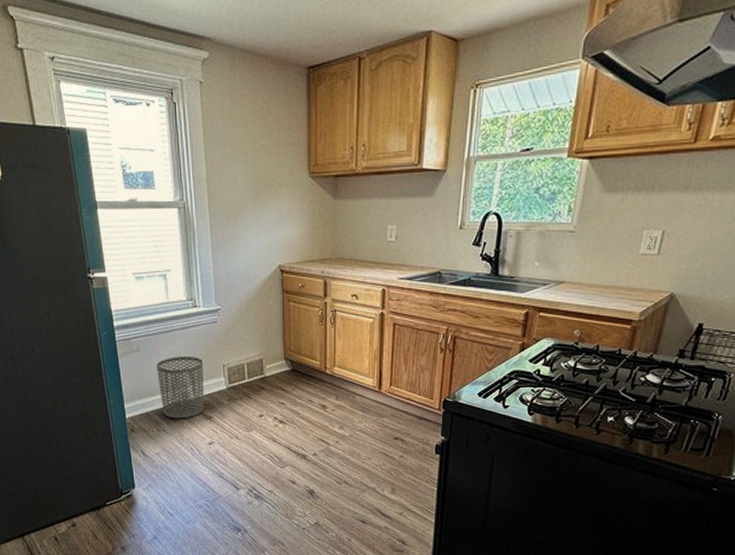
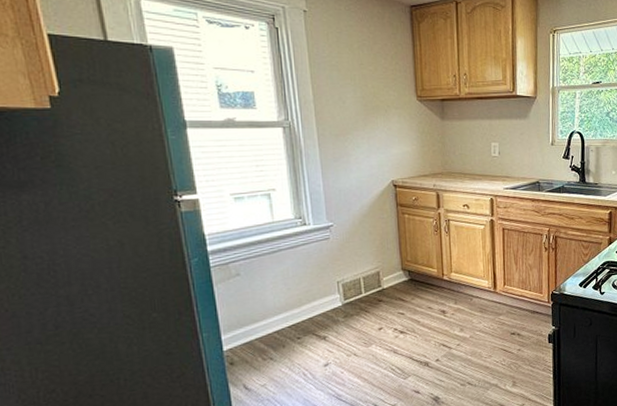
waste bin: present [157,357,204,419] -> none [261,276,318,344]

